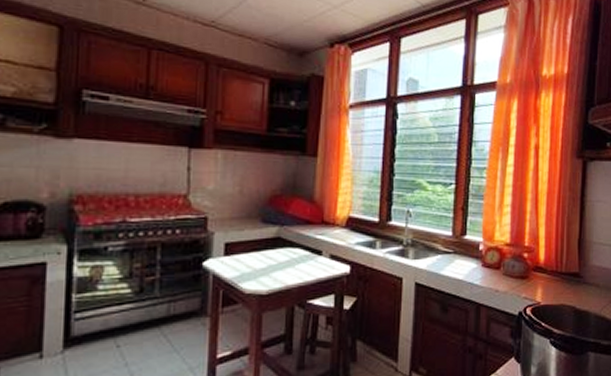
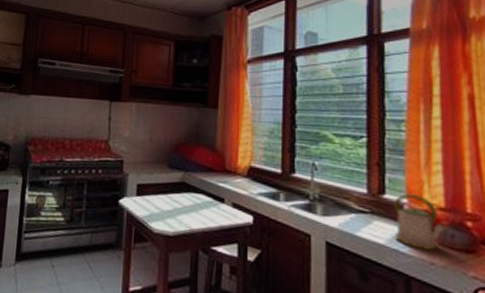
kettle: none [471,233,508,280] -> present [393,193,445,251]

